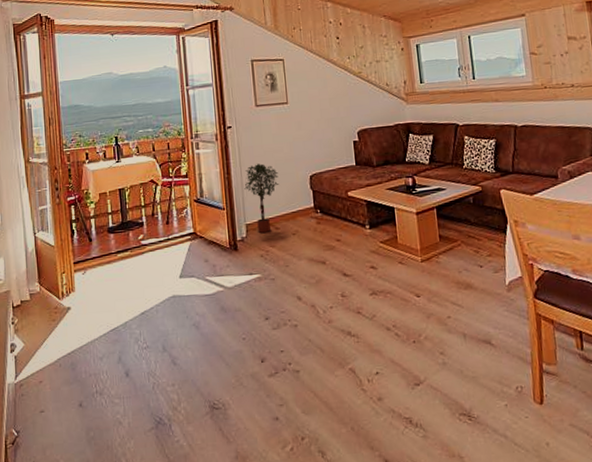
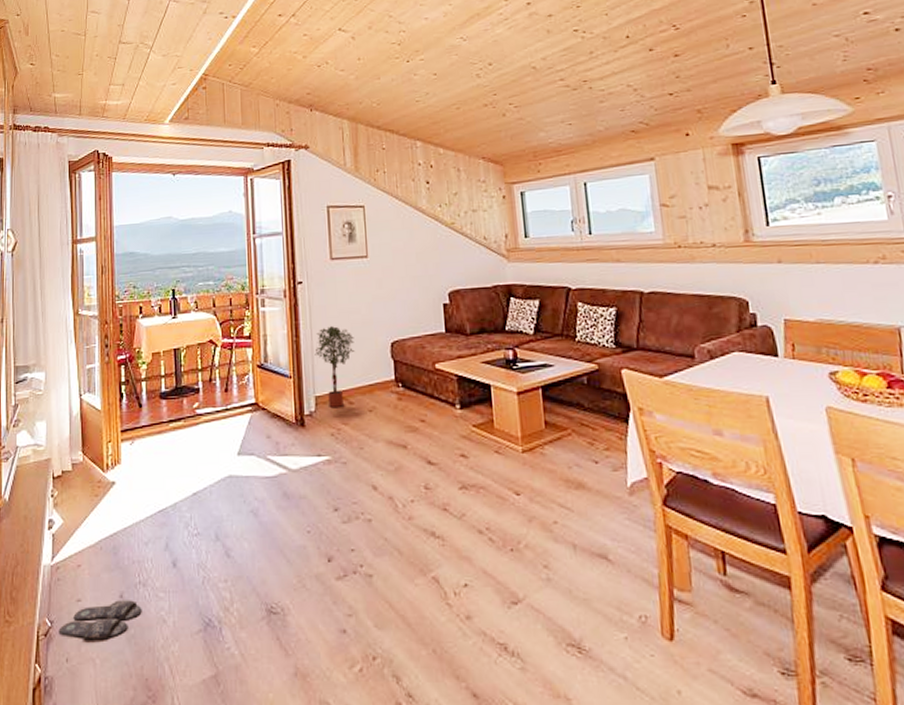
slippers: none [24,407,100,444] -> present [58,600,142,640]

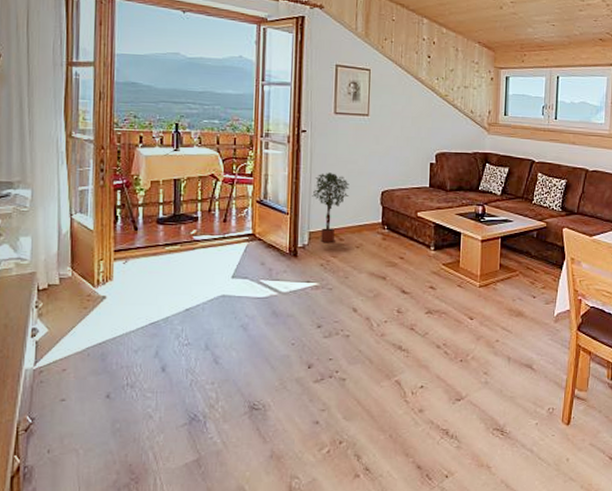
slippers: present [58,600,142,640] -> none [40,399,129,433]

